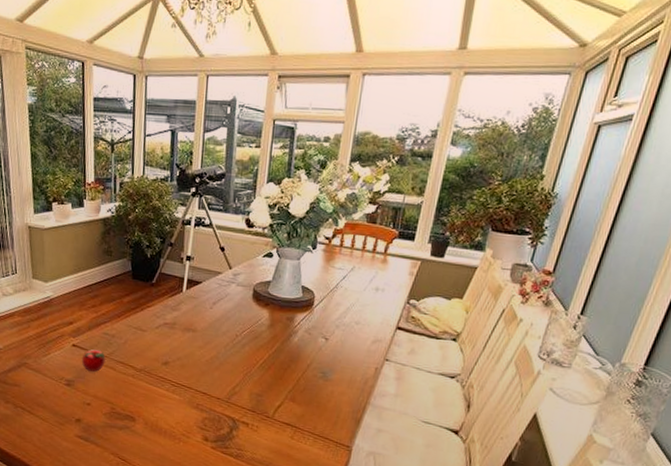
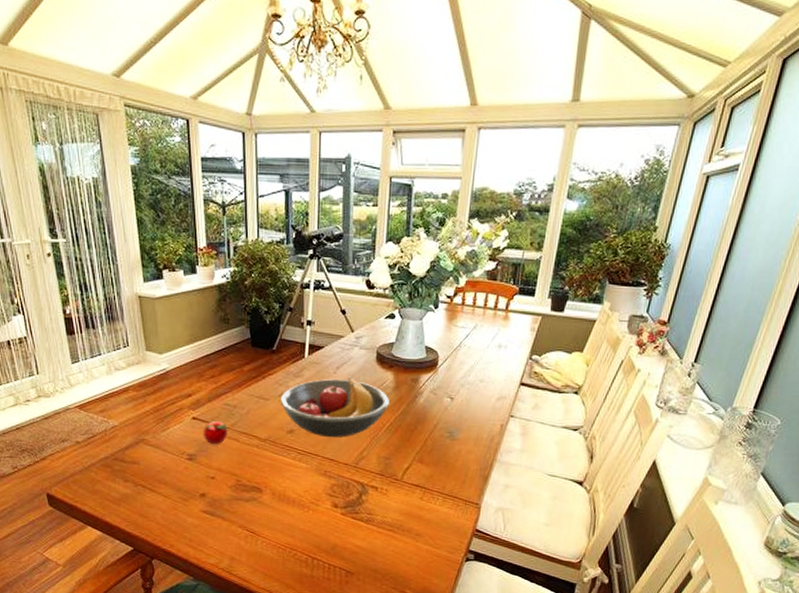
fruit bowl: none [156,312,264,372] -> present [280,376,389,438]

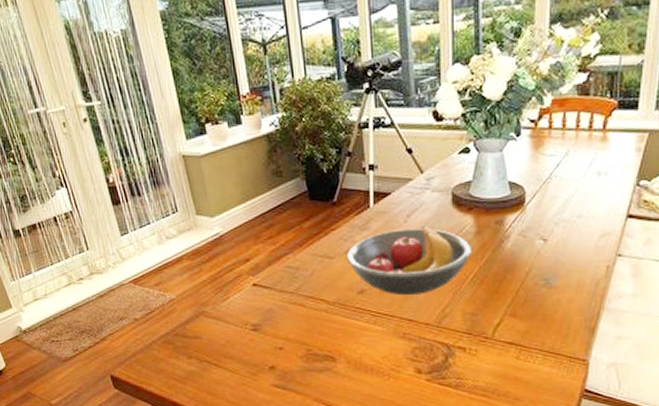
apple: present [202,421,228,445] -> none [265,287,293,313]

